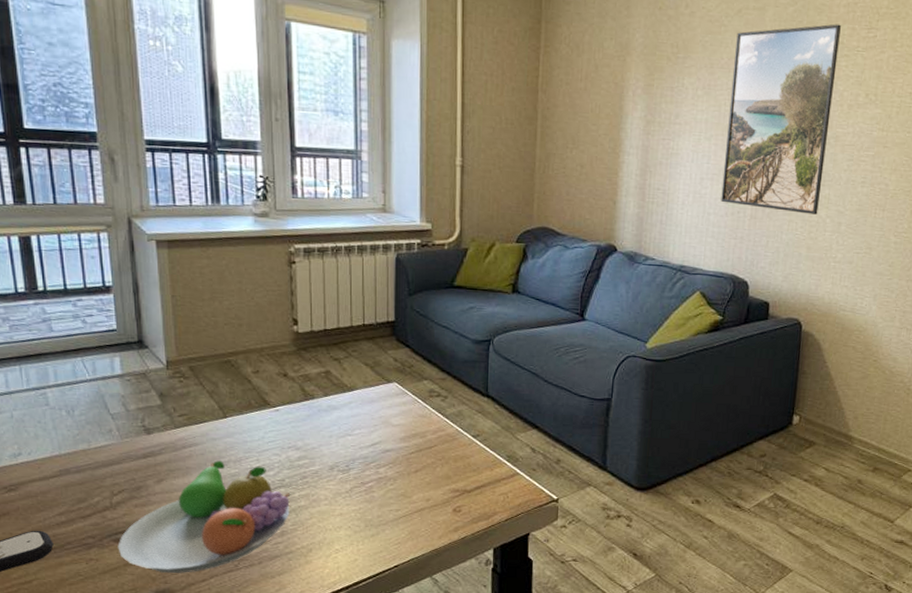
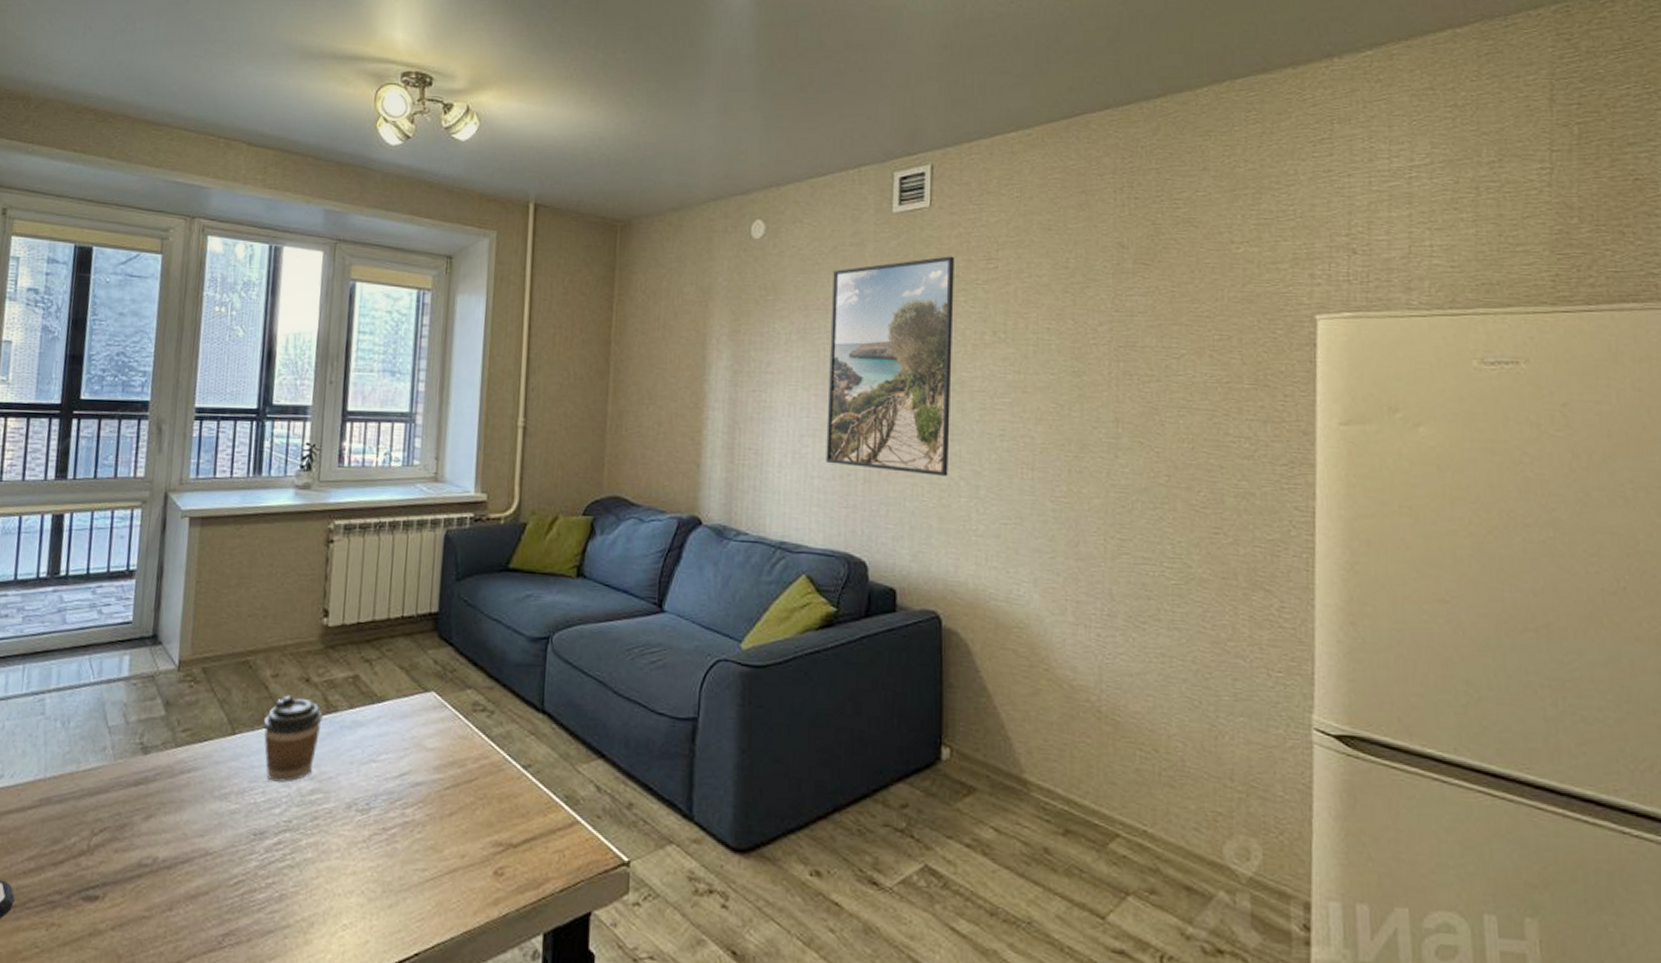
fruit bowl: present [117,460,291,573] -> none [85,791,297,951]
coffee cup: none [251,387,302,452] -> present [264,695,323,782]

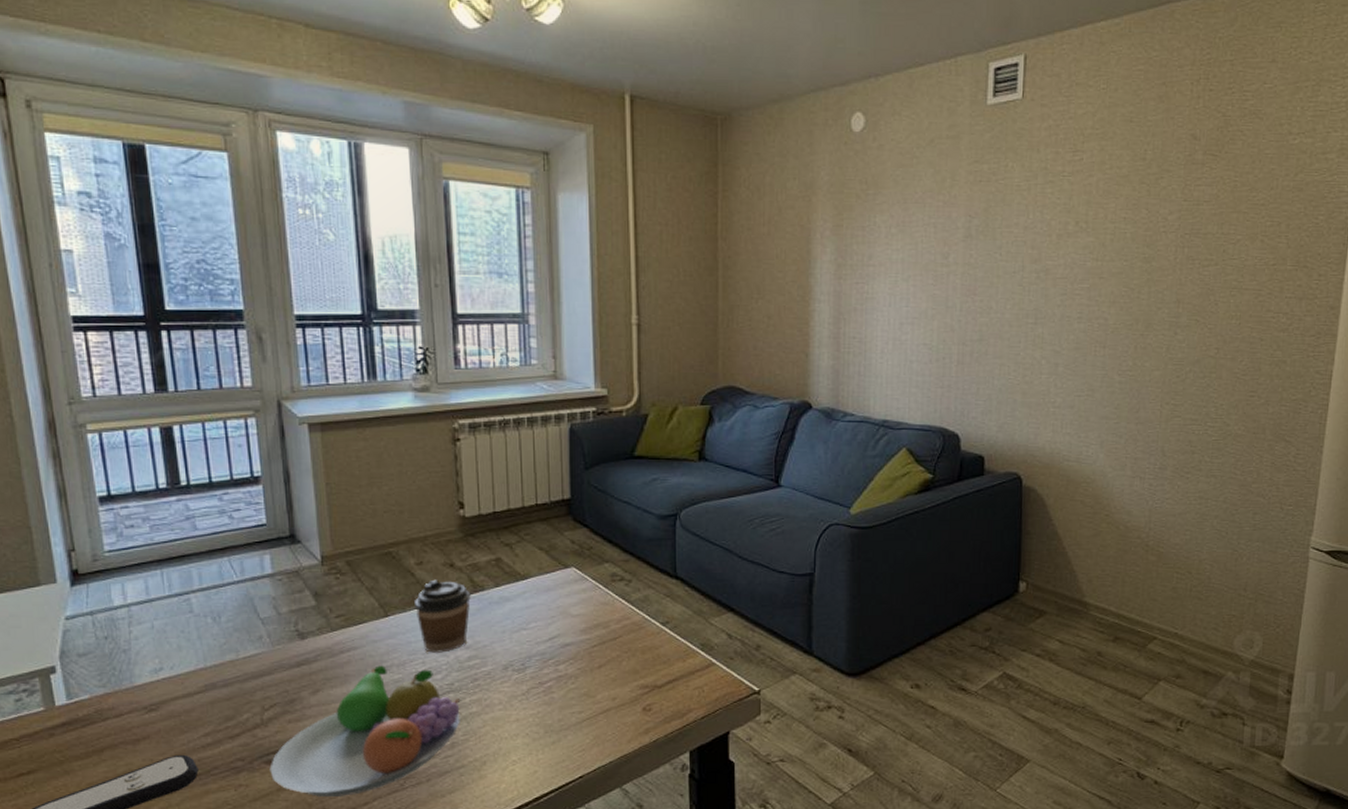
fruit bowl: none [85,791,297,951] -> present [269,665,461,797]
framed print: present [826,256,954,476] -> none [923,148,1043,356]

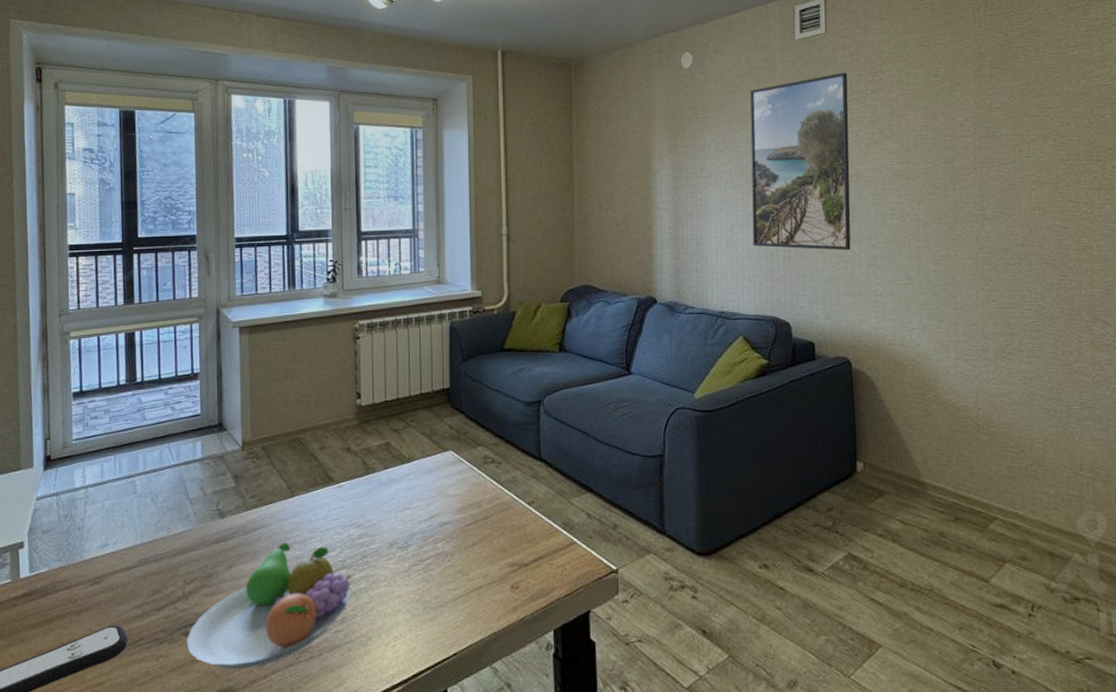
coffee cup: present [415,579,471,653] -> none [316,462,363,531]
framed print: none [923,148,1043,356] -> present [750,72,851,250]

